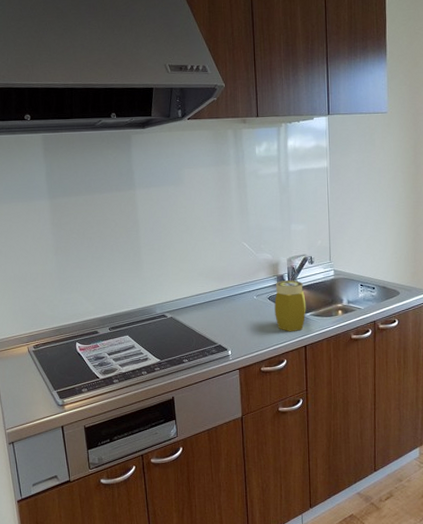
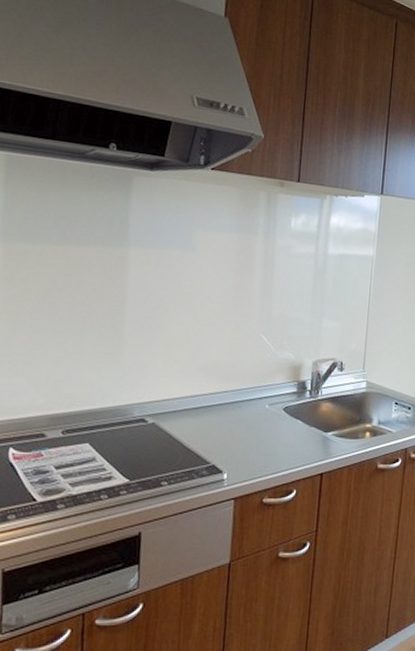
jar: present [274,280,306,332] -> none [289,388,329,455]

